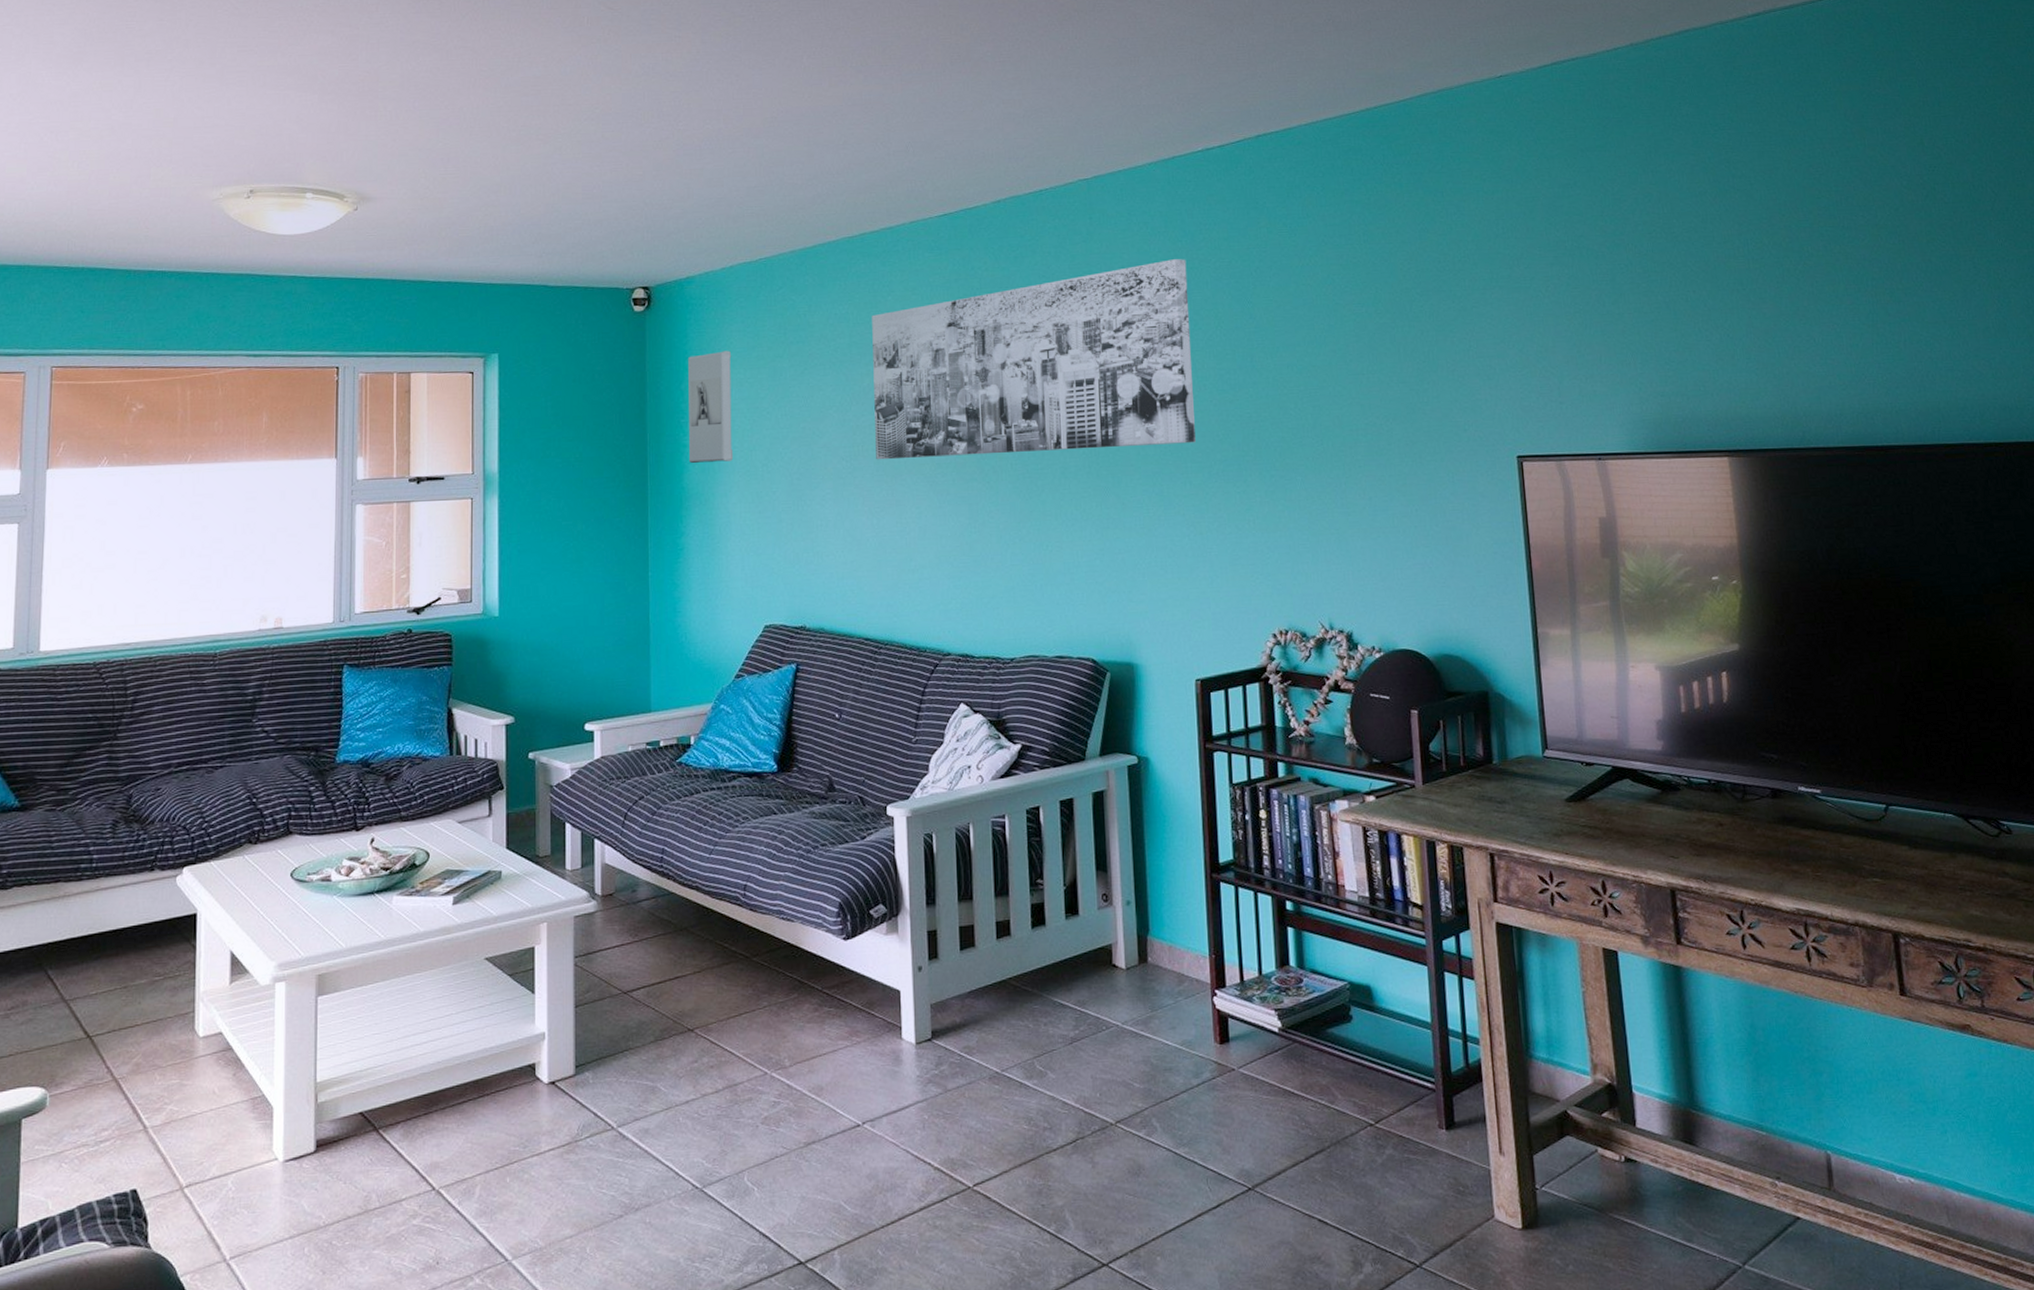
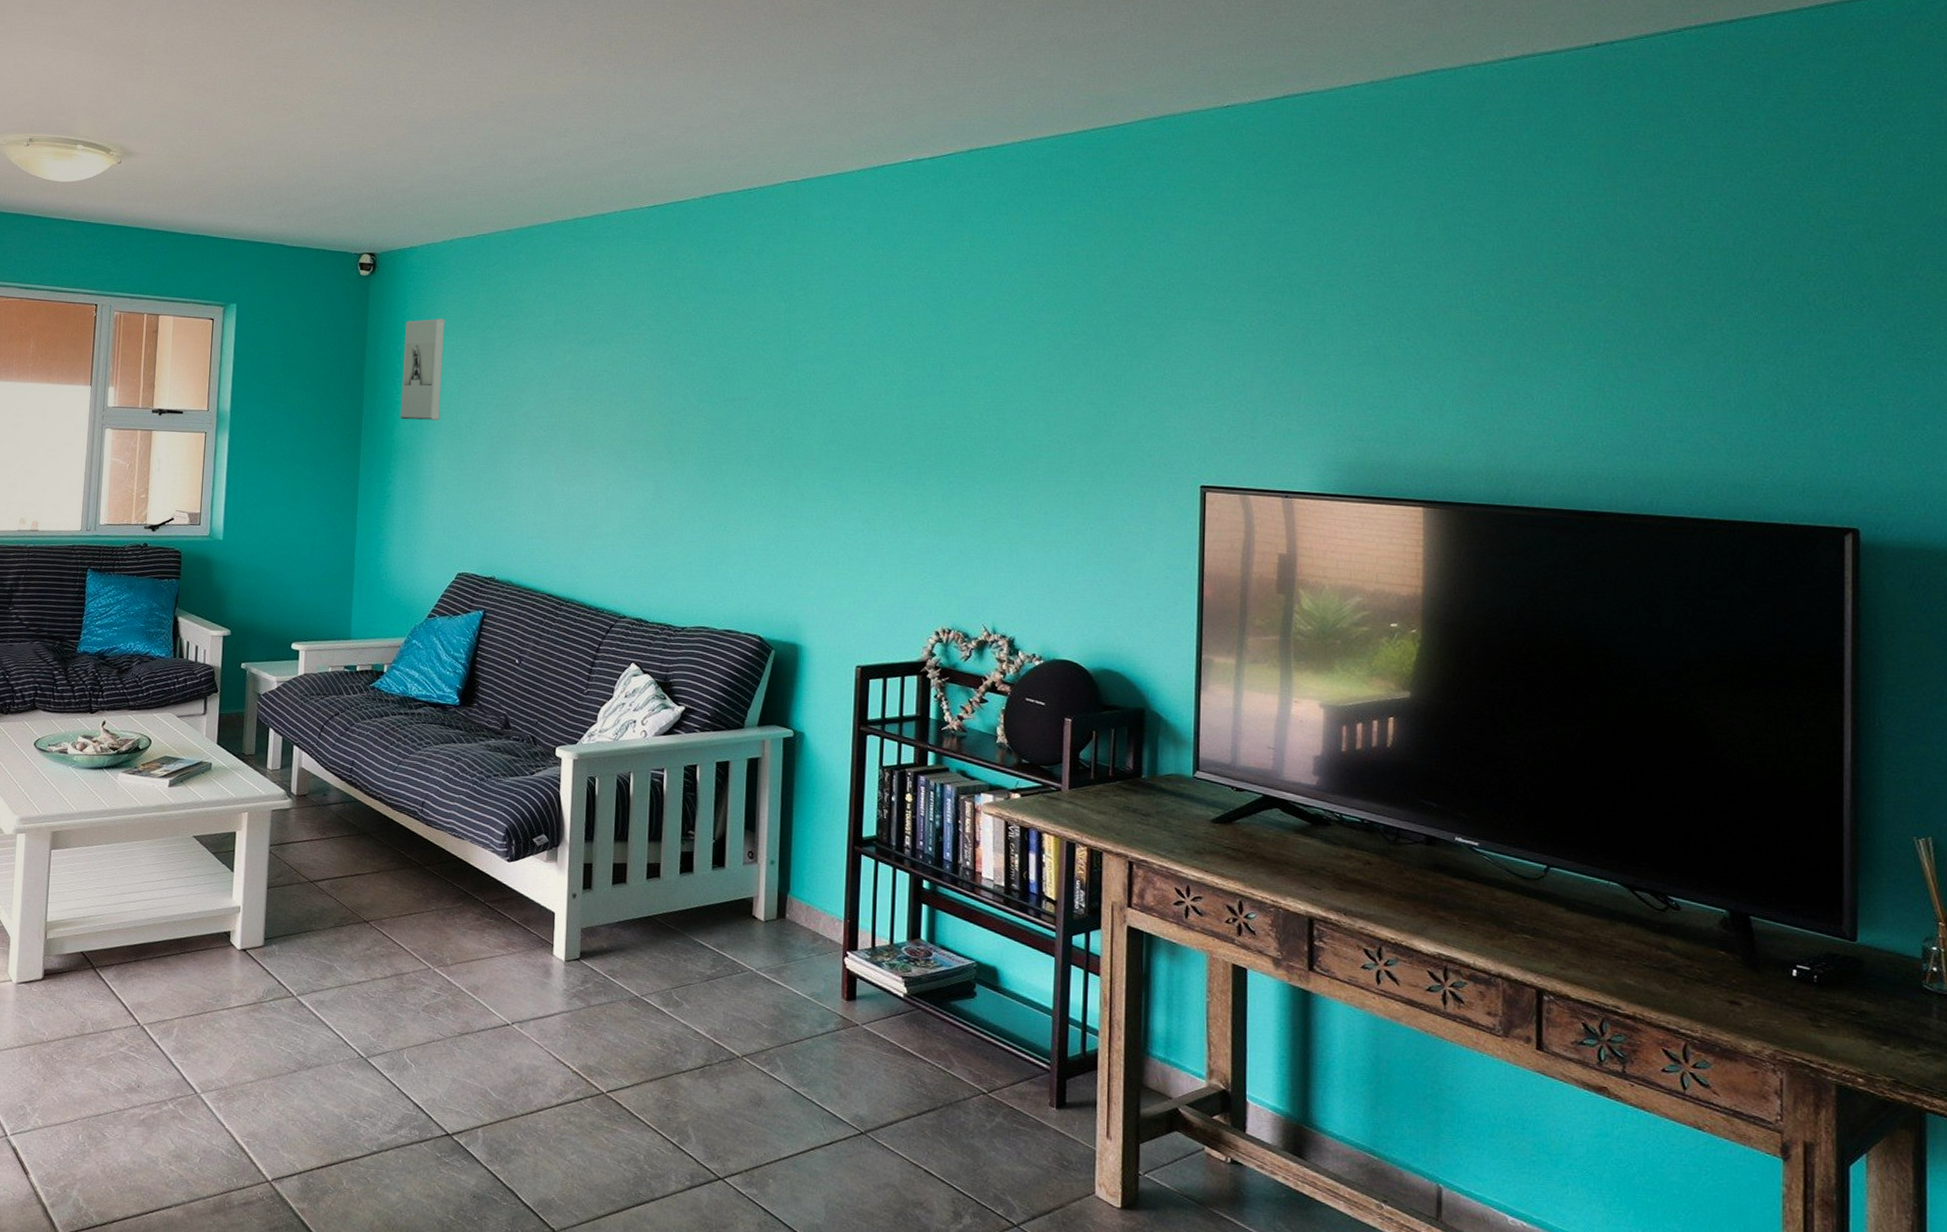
wall art: present [872,259,1196,460] -> none [571,265,886,444]

